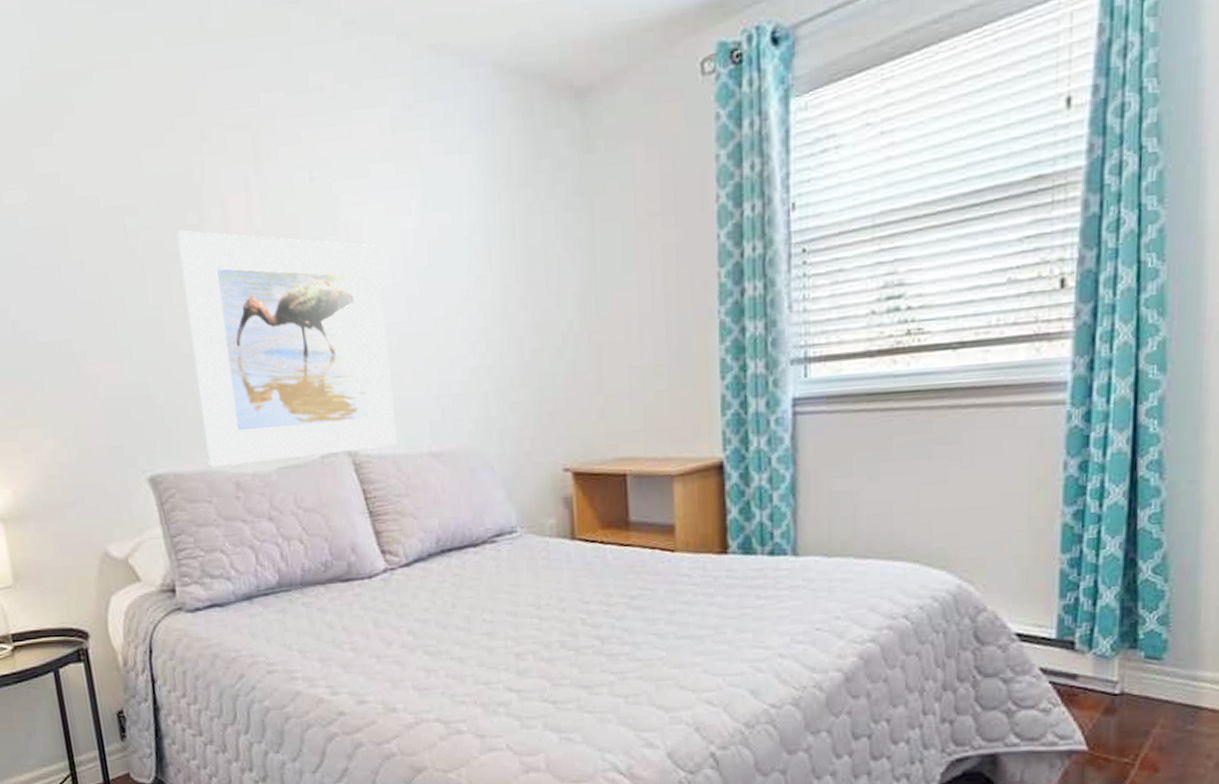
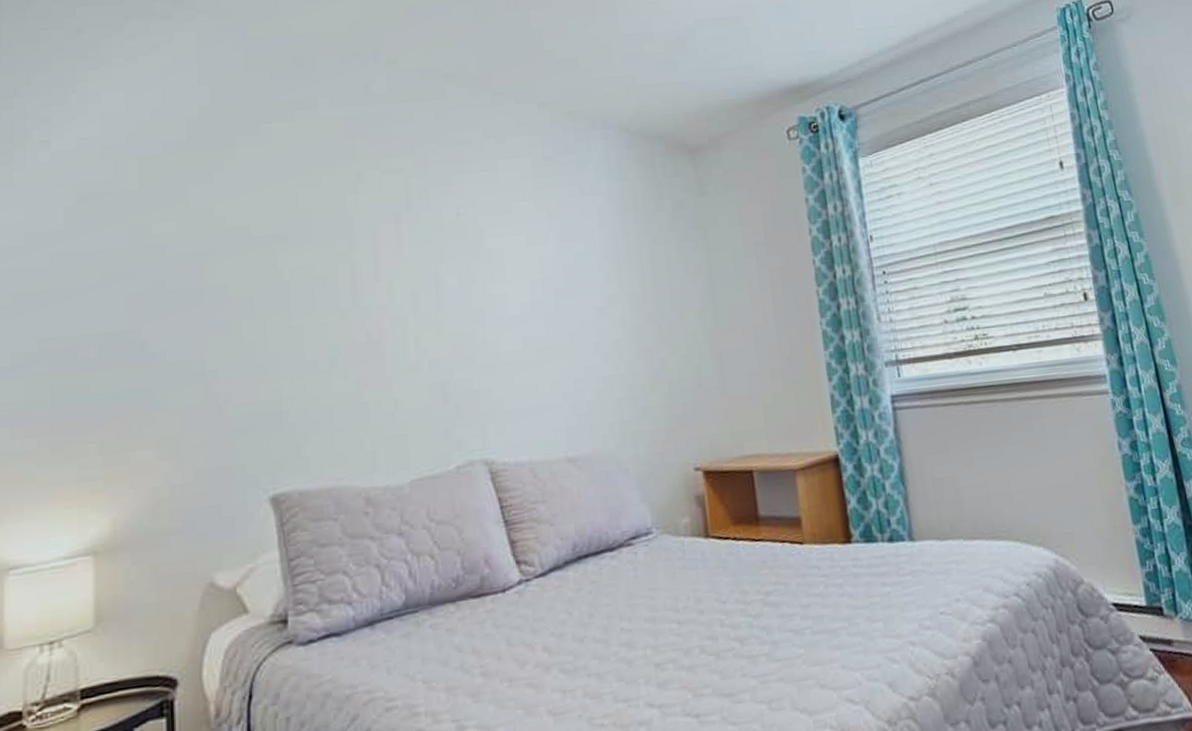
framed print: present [176,230,398,468] -> none [325,257,534,484]

